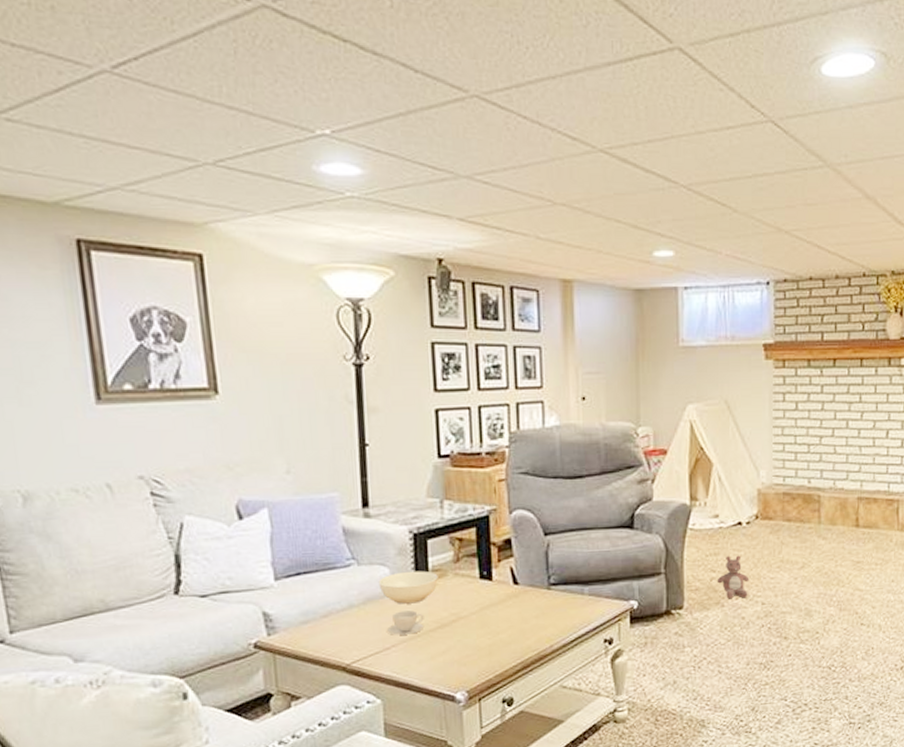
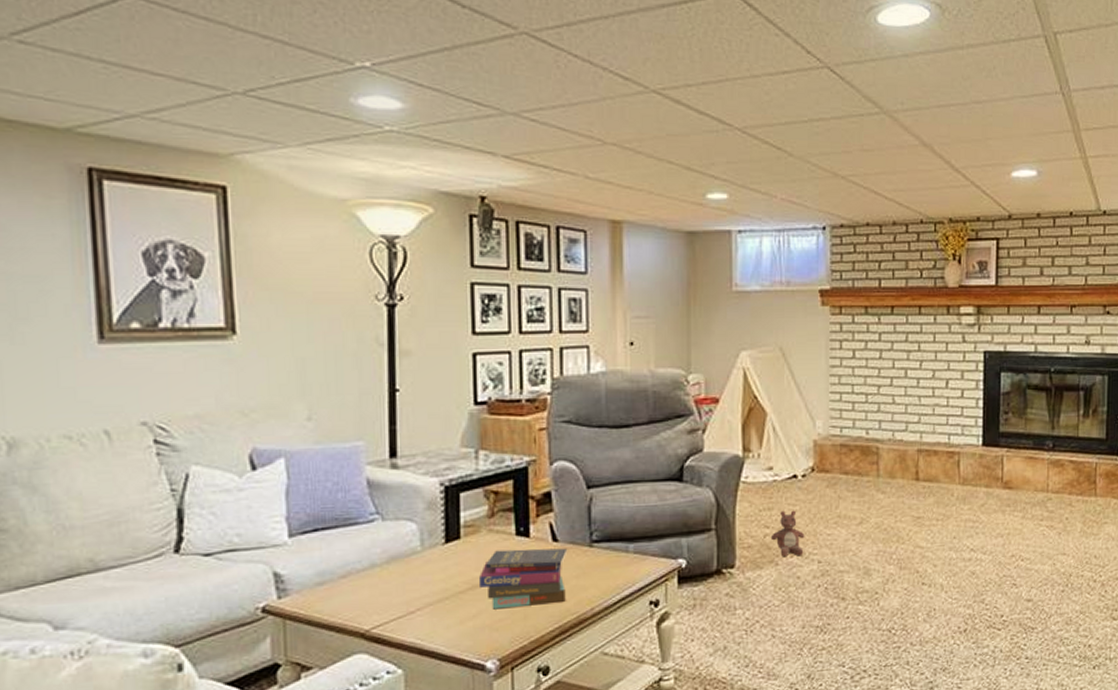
bowl: present [378,570,438,604] -> none [404,526,470,563]
teacup: present [387,610,425,635] -> none [412,570,454,598]
books: none [448,590,528,646] -> present [480,548,568,610]

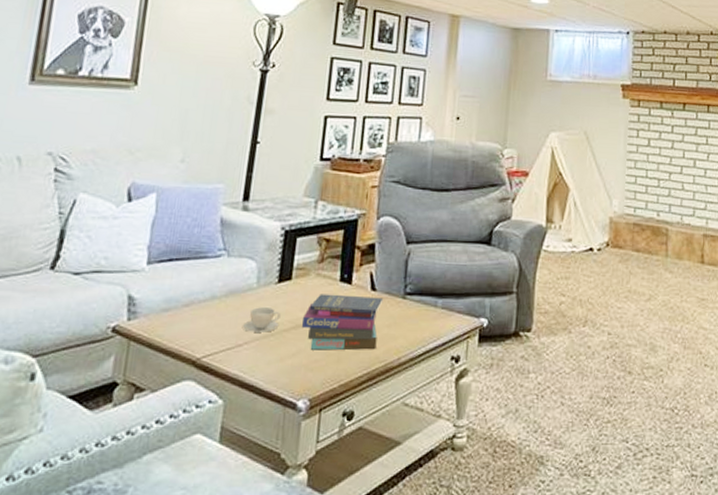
teacup: none [412,570,454,598] -> present [243,307,281,332]
stuffed animal: present [770,510,805,557] -> none [565,281,598,326]

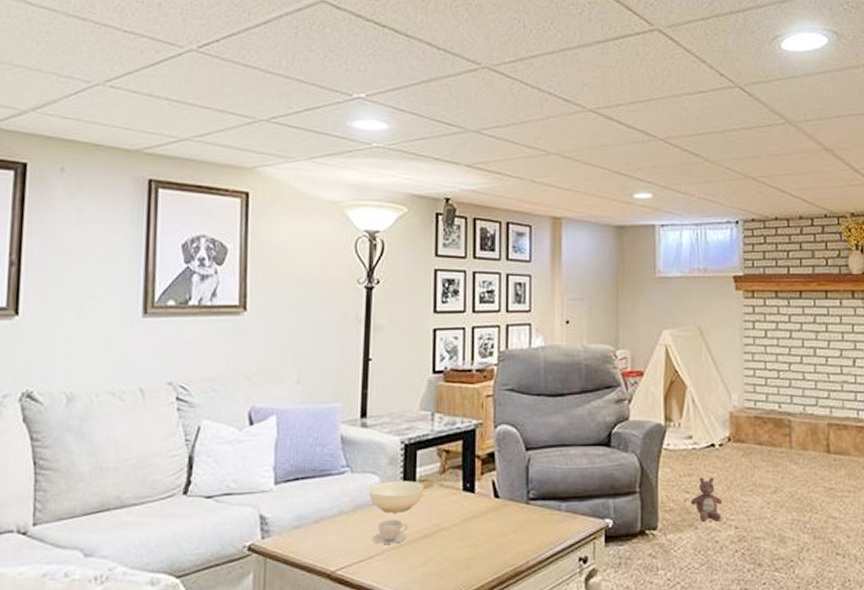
bowl: none [243,267,301,301] -> present [368,480,424,513]
books: present [302,294,384,350] -> none [430,503,508,558]
stuffed animal: none [565,281,598,326] -> present [690,477,723,522]

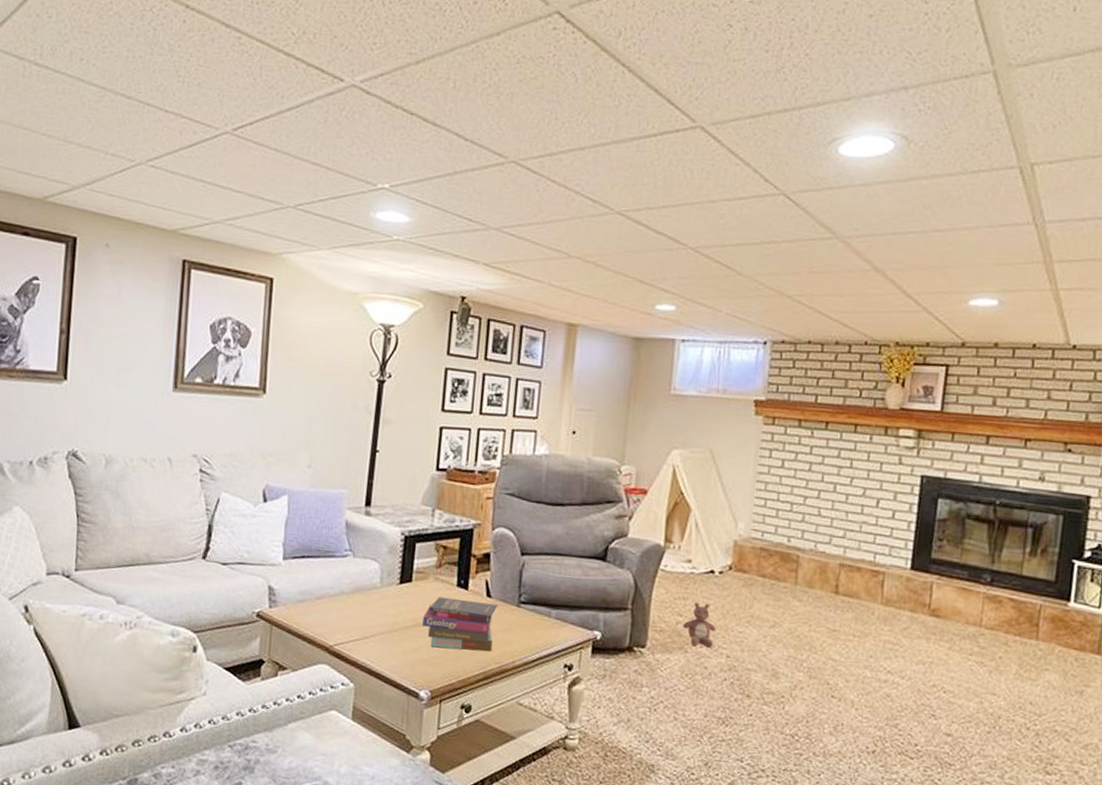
bowl: present [368,480,424,513] -> none [368,569,421,600]
teacup: present [373,520,408,544] -> none [369,605,403,628]
books: none [430,503,508,558] -> present [423,596,499,651]

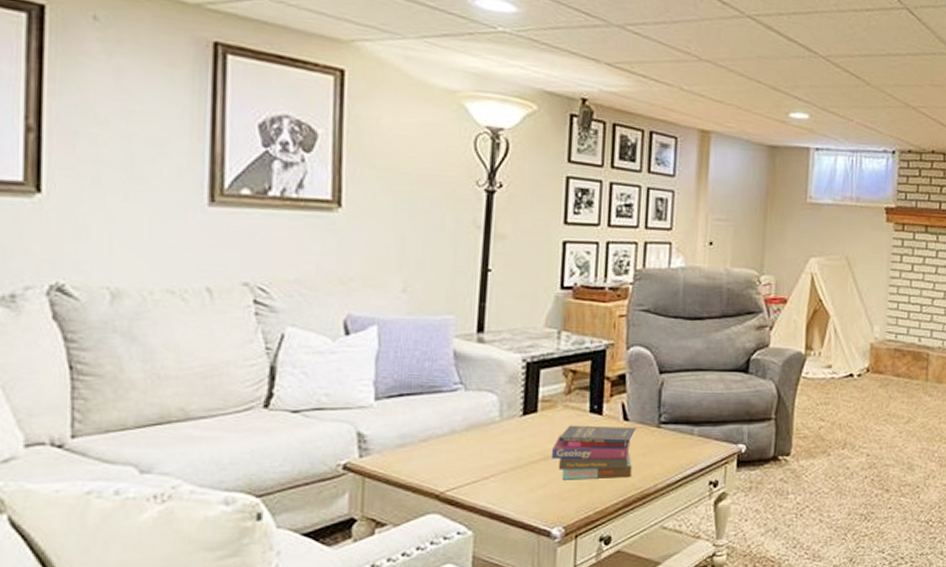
stuffed animal: present [682,602,717,648] -> none [825,406,857,449]

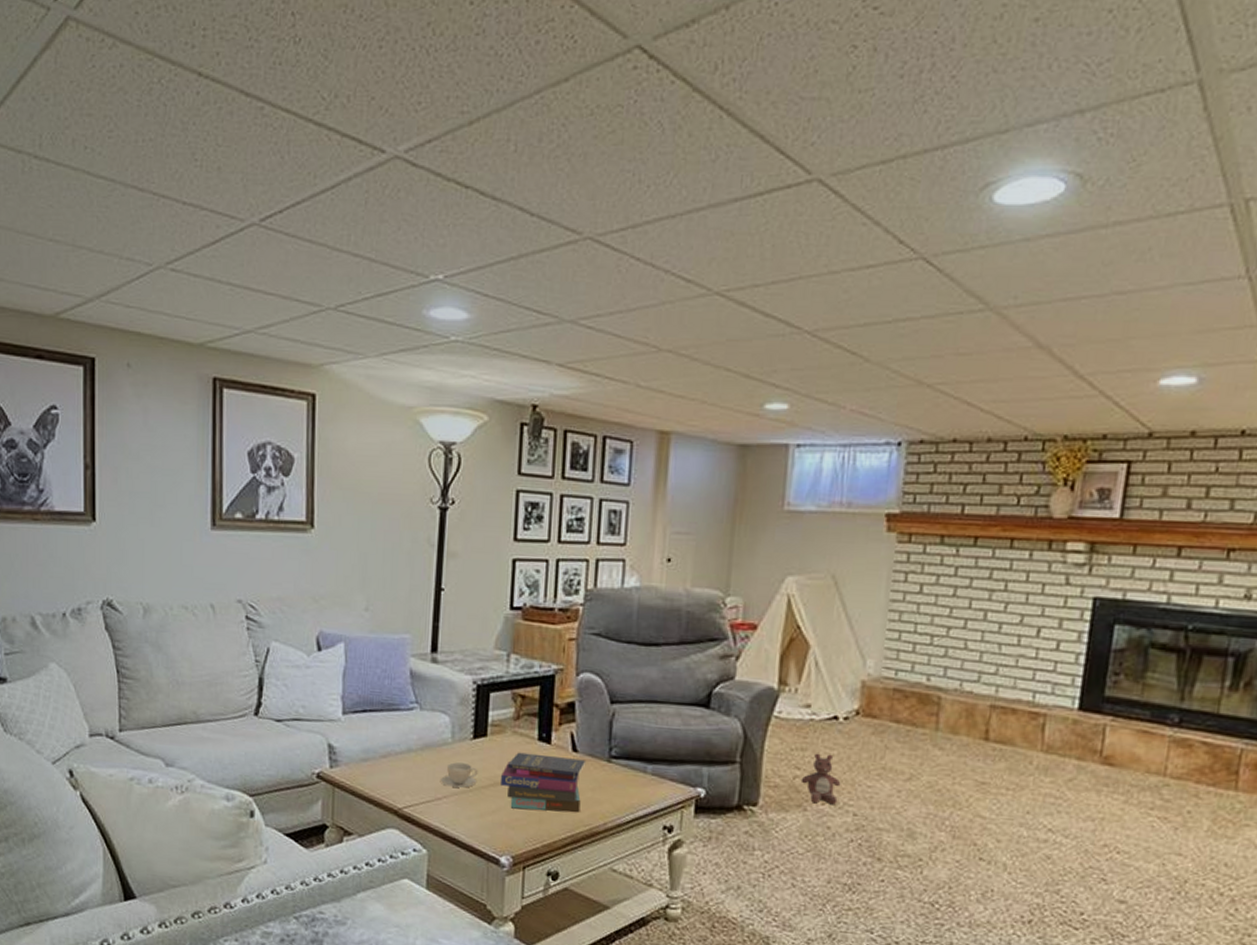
teacup: none [488,440,528,465] -> present [441,762,478,788]
stuffed animal: none [825,406,857,449] -> present [800,753,841,805]

